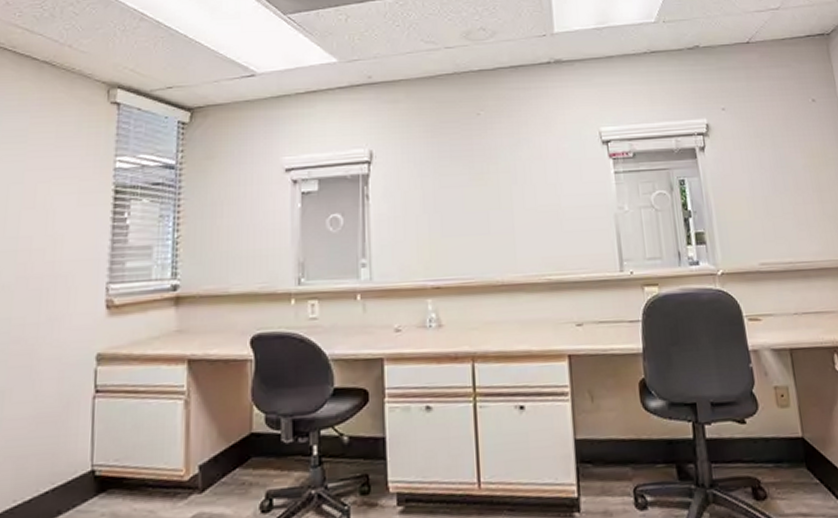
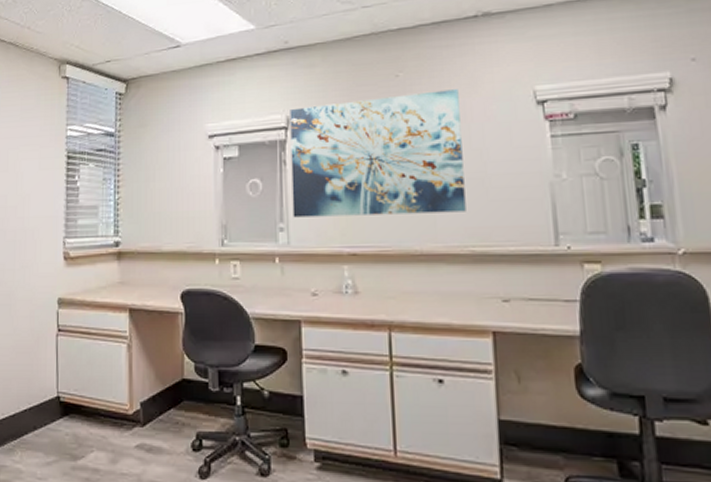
wall art: none [373,128,543,253] -> present [290,89,466,218]

